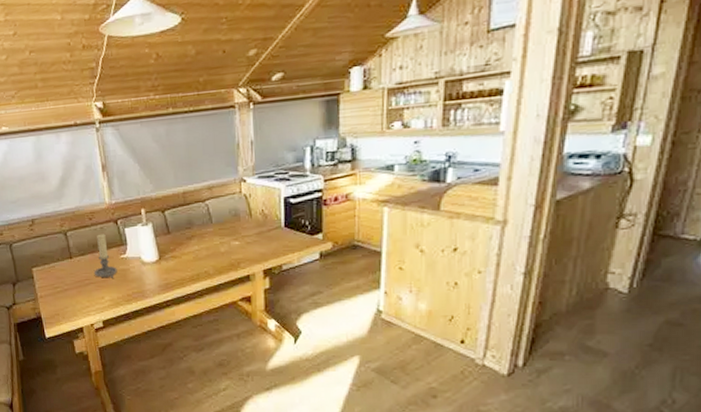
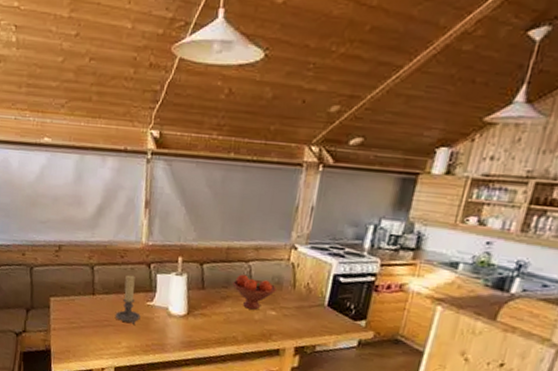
fruit bowl: none [194,213,235,244] -> present [232,274,277,310]

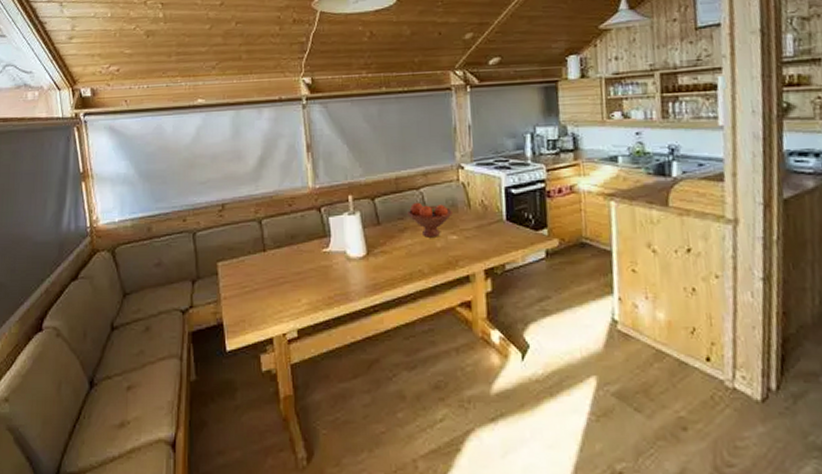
candle holder: present [115,275,141,325] -> none [290,223,318,276]

